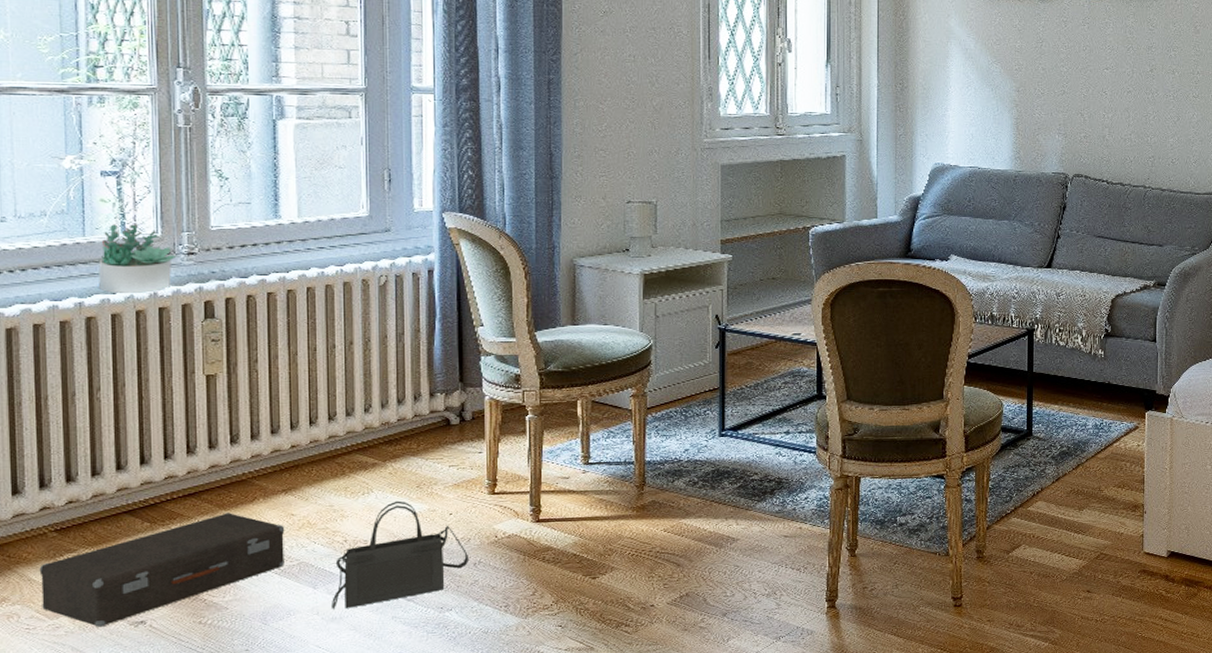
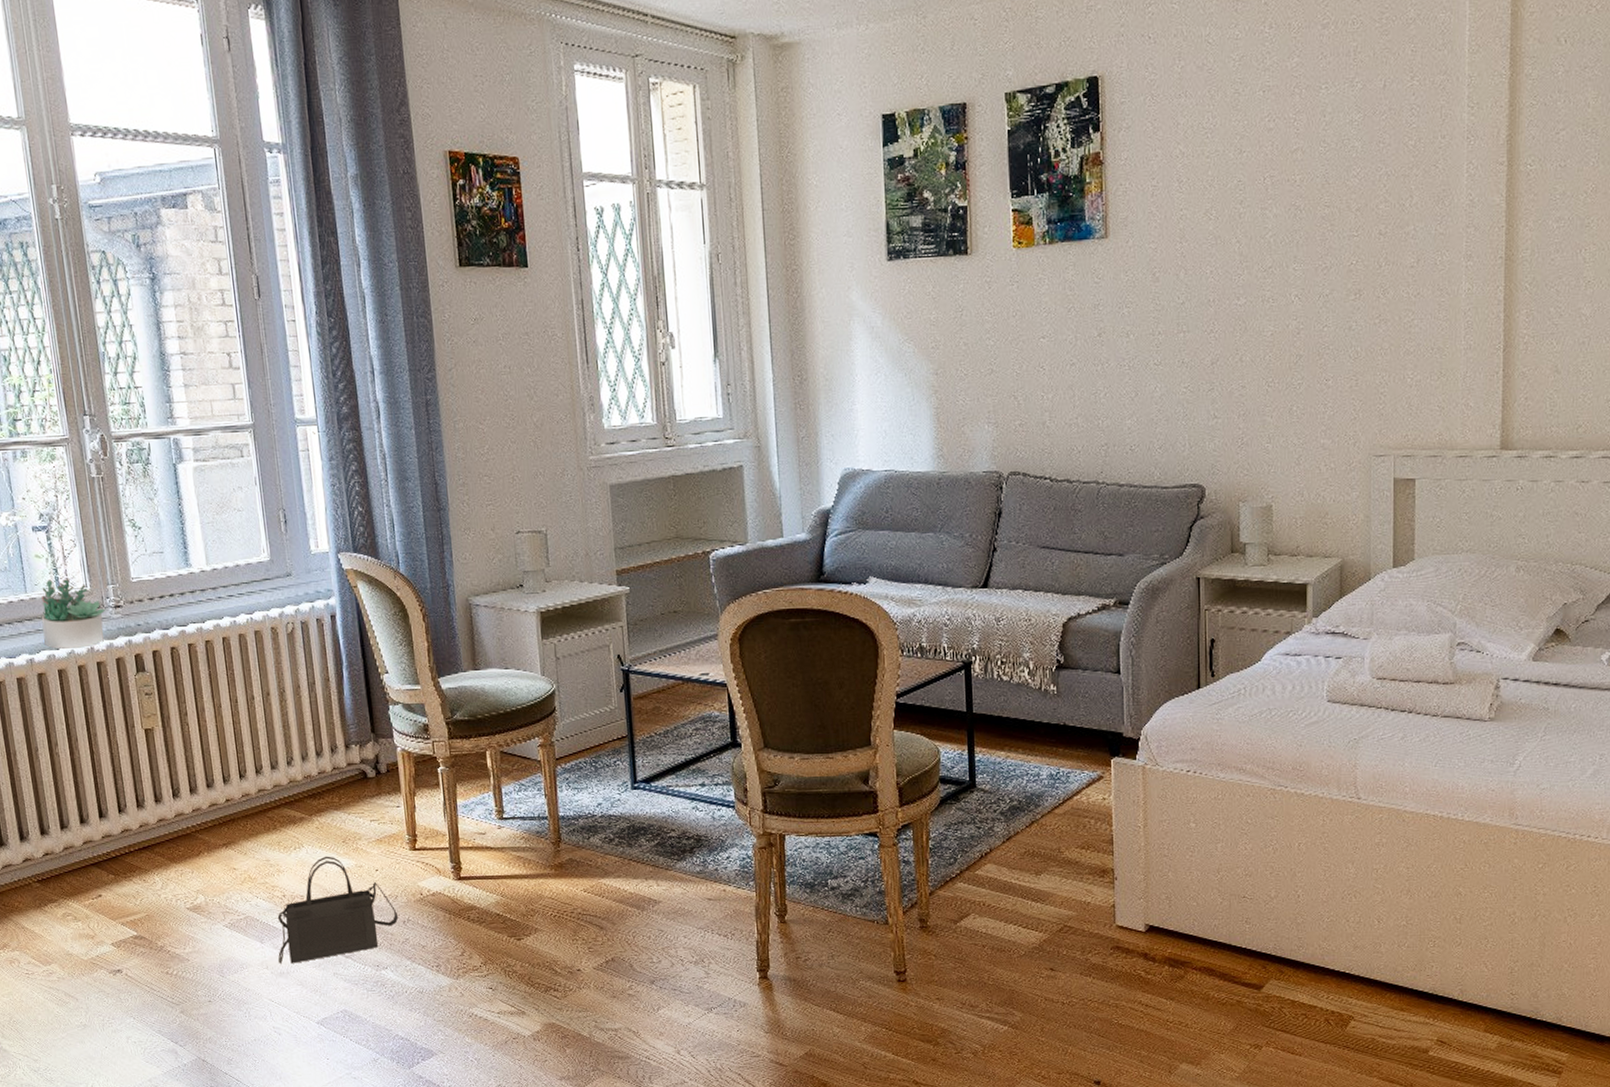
suitcase: present [39,513,285,627] -> none [29,866,233,974]

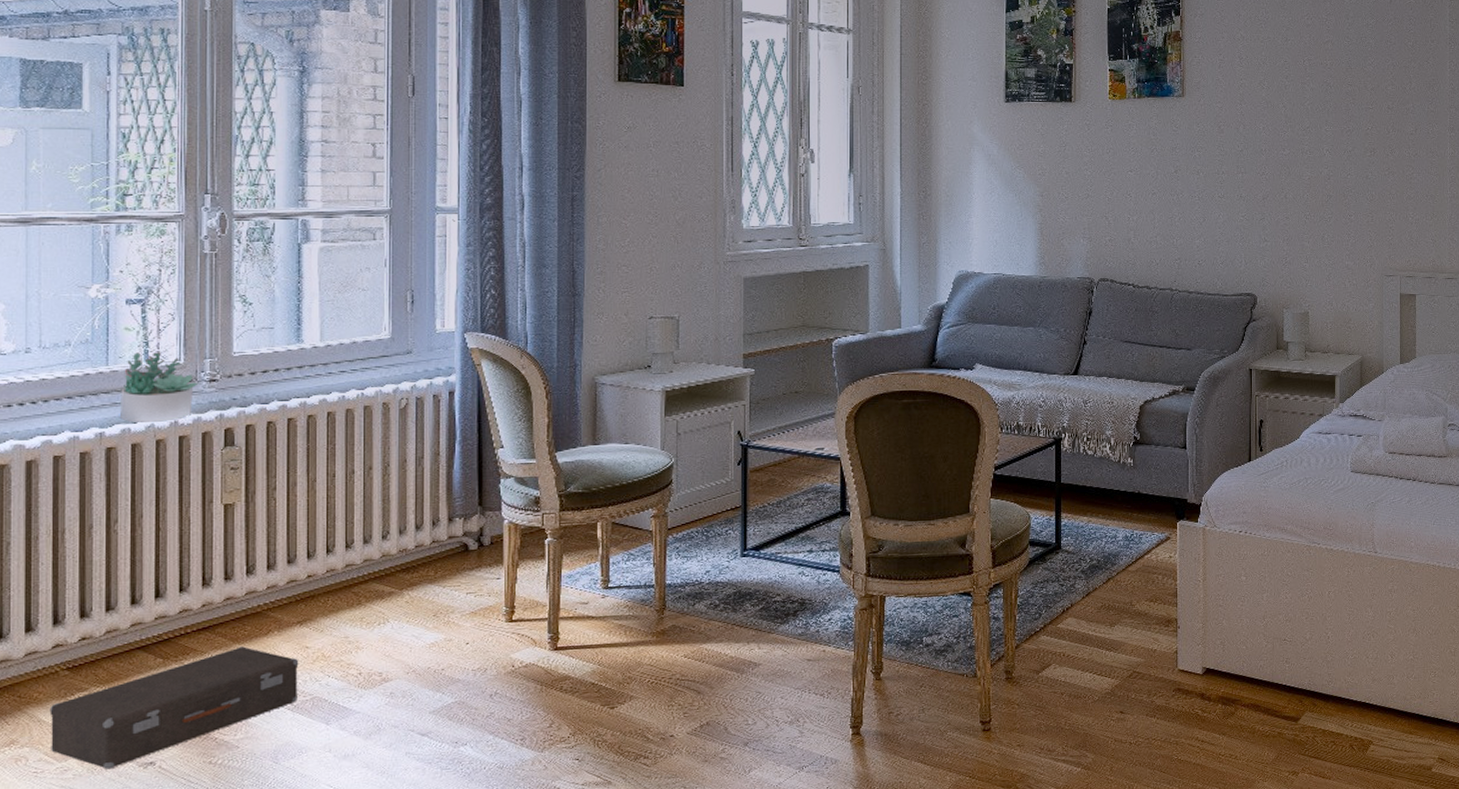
suitcase: none [29,866,233,974] -> present [49,646,299,769]
handbag: present [277,856,399,964] -> none [344,630,486,746]

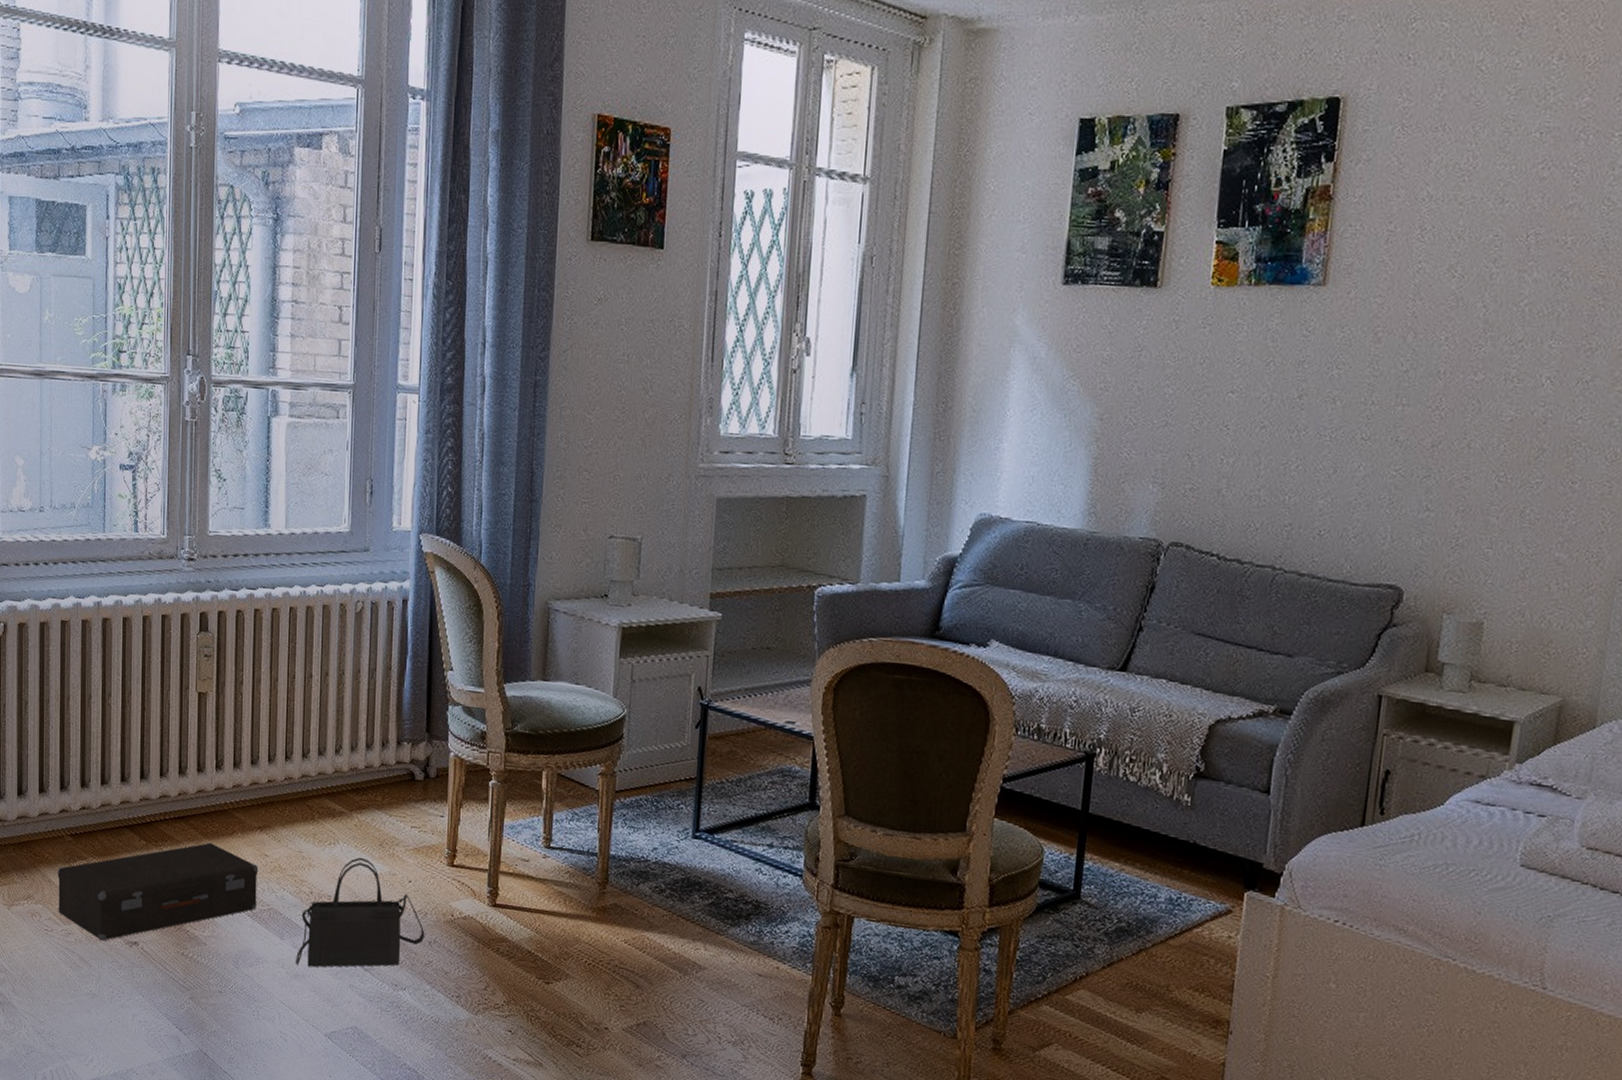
succulent plant: present [120,351,199,424] -> none [114,522,179,598]
handbag: none [344,630,486,746] -> present [296,857,425,968]

